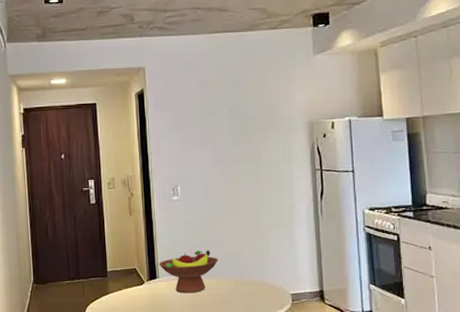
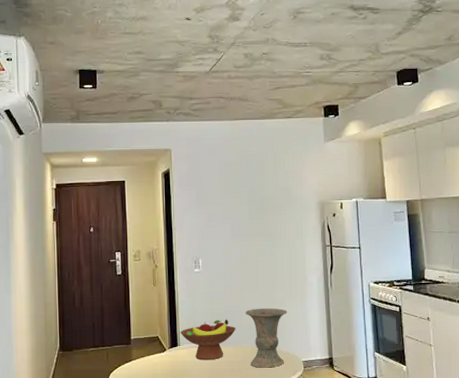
vase: none [227,237,274,301] -> present [245,308,288,368]

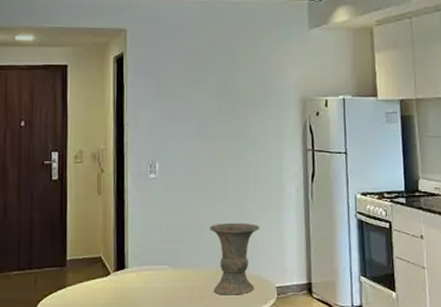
fruit bowl: present [180,319,236,360] -> none [128,236,198,286]

